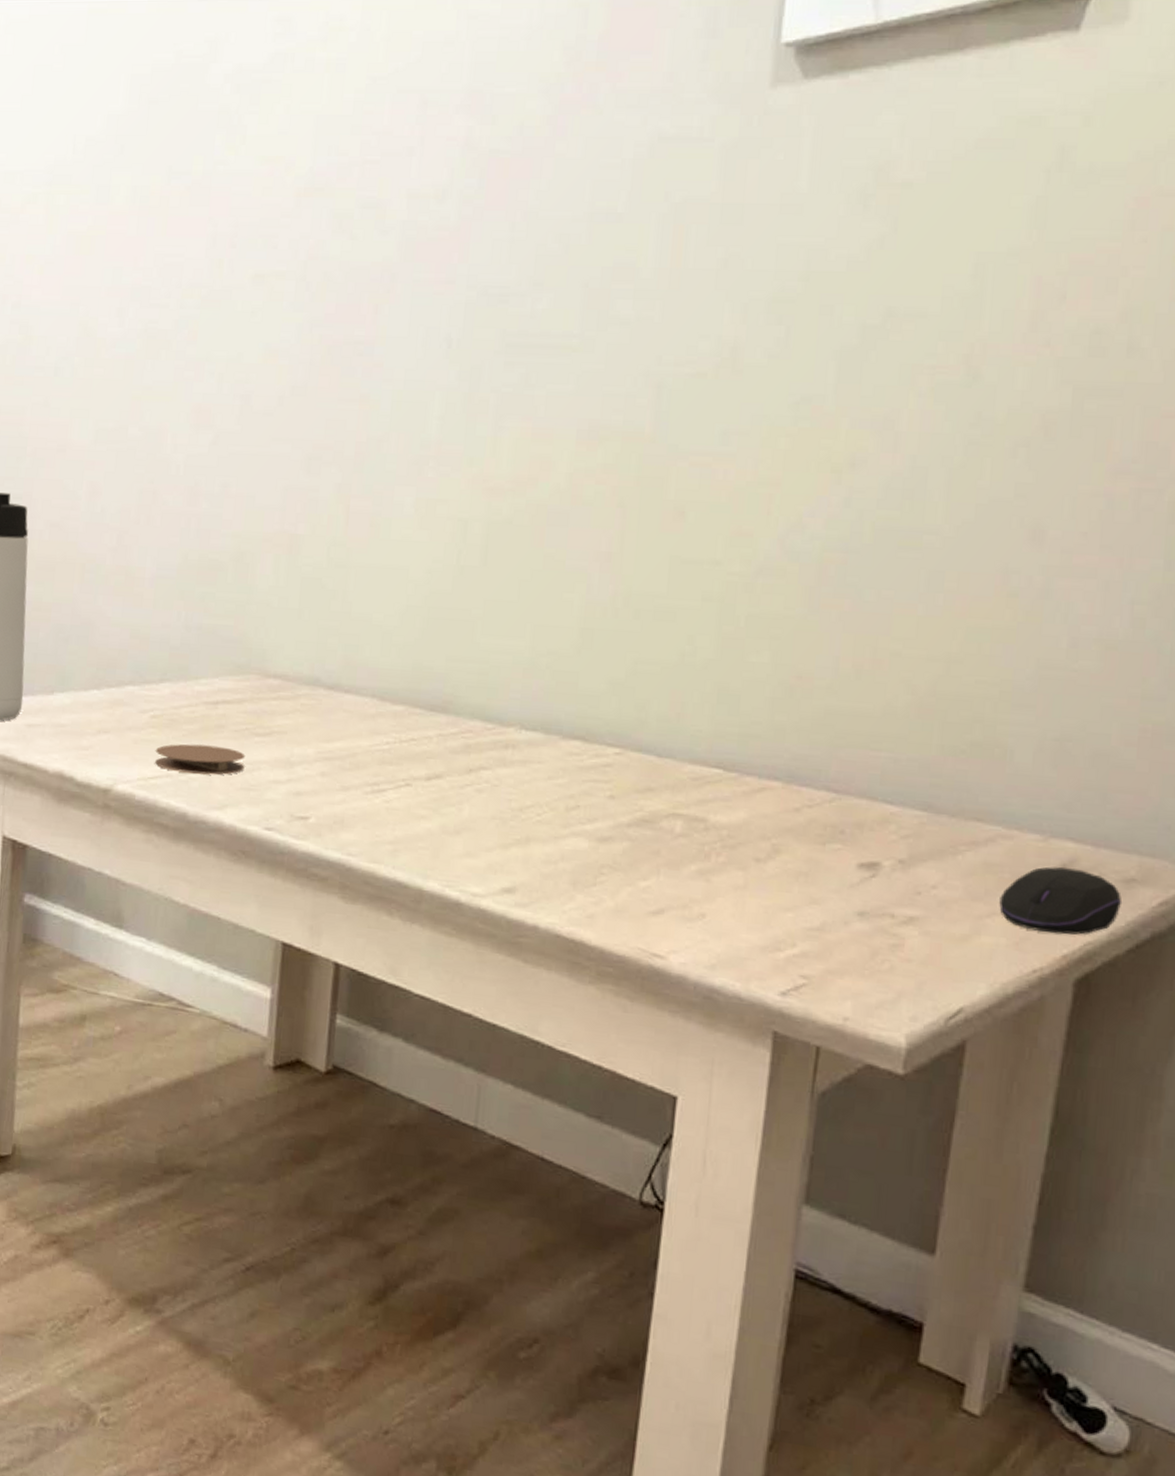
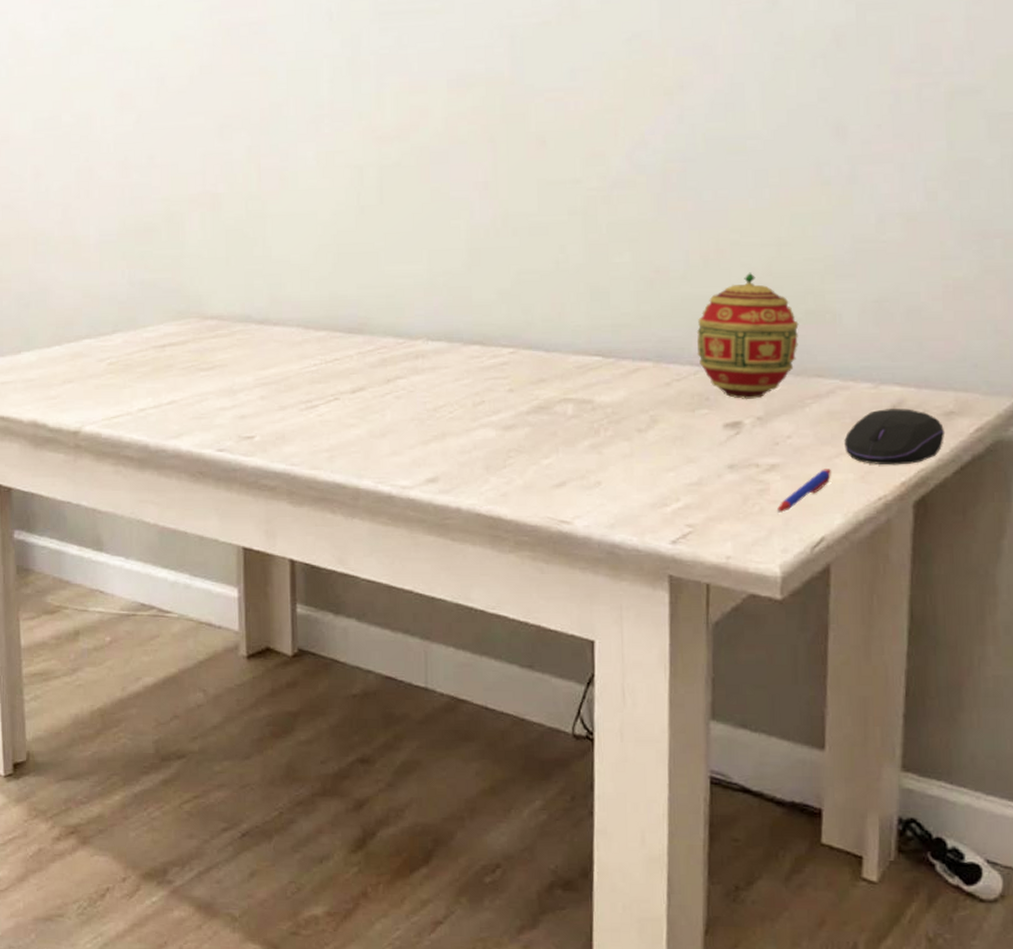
coaster: present [155,744,246,775] -> none [115,383,194,410]
decorative egg: none [835,690,961,839] -> present [696,272,799,400]
pen: none [909,928,980,974] -> present [776,469,831,513]

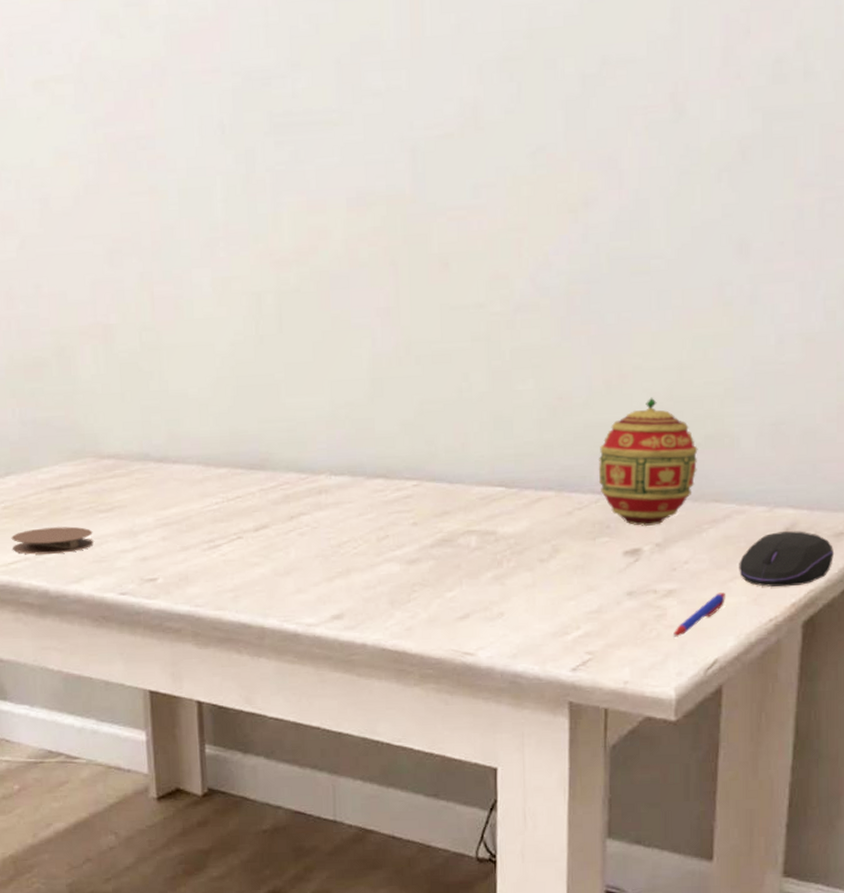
coaster: none [115,383,194,410] -> present [11,526,94,555]

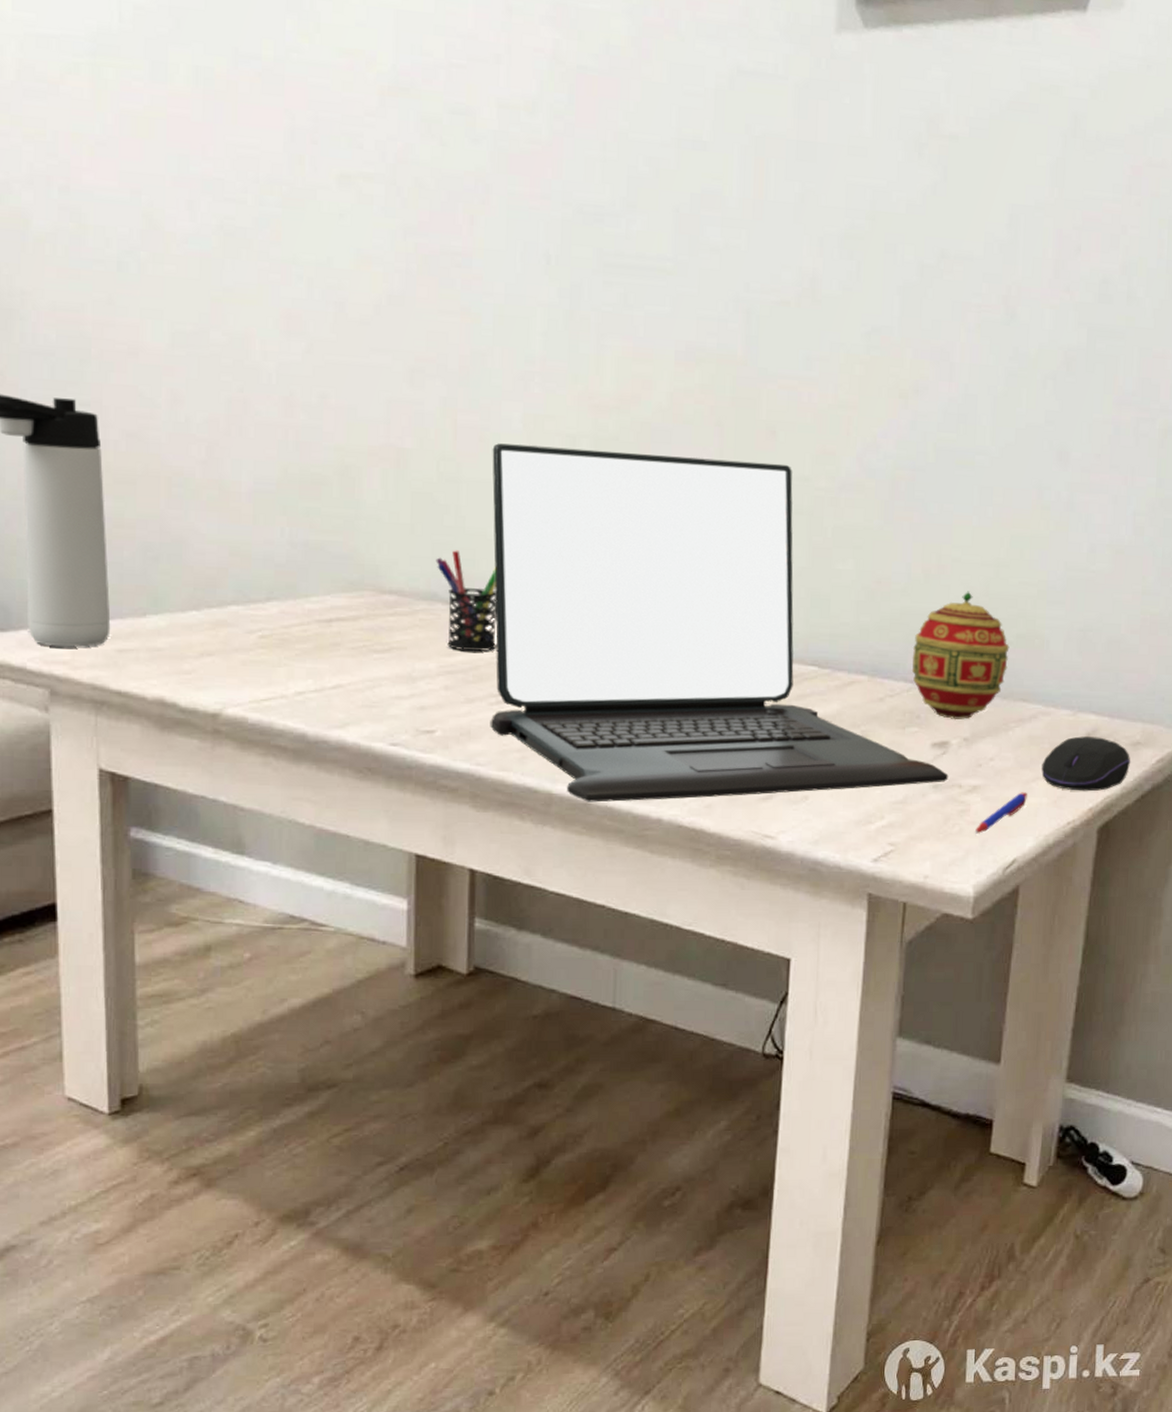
coaster: present [11,526,94,555] -> none [266,663,365,694]
pen holder: none [145,412,204,504] -> present [436,550,497,652]
laptop: none [187,293,643,633] -> present [490,443,949,803]

